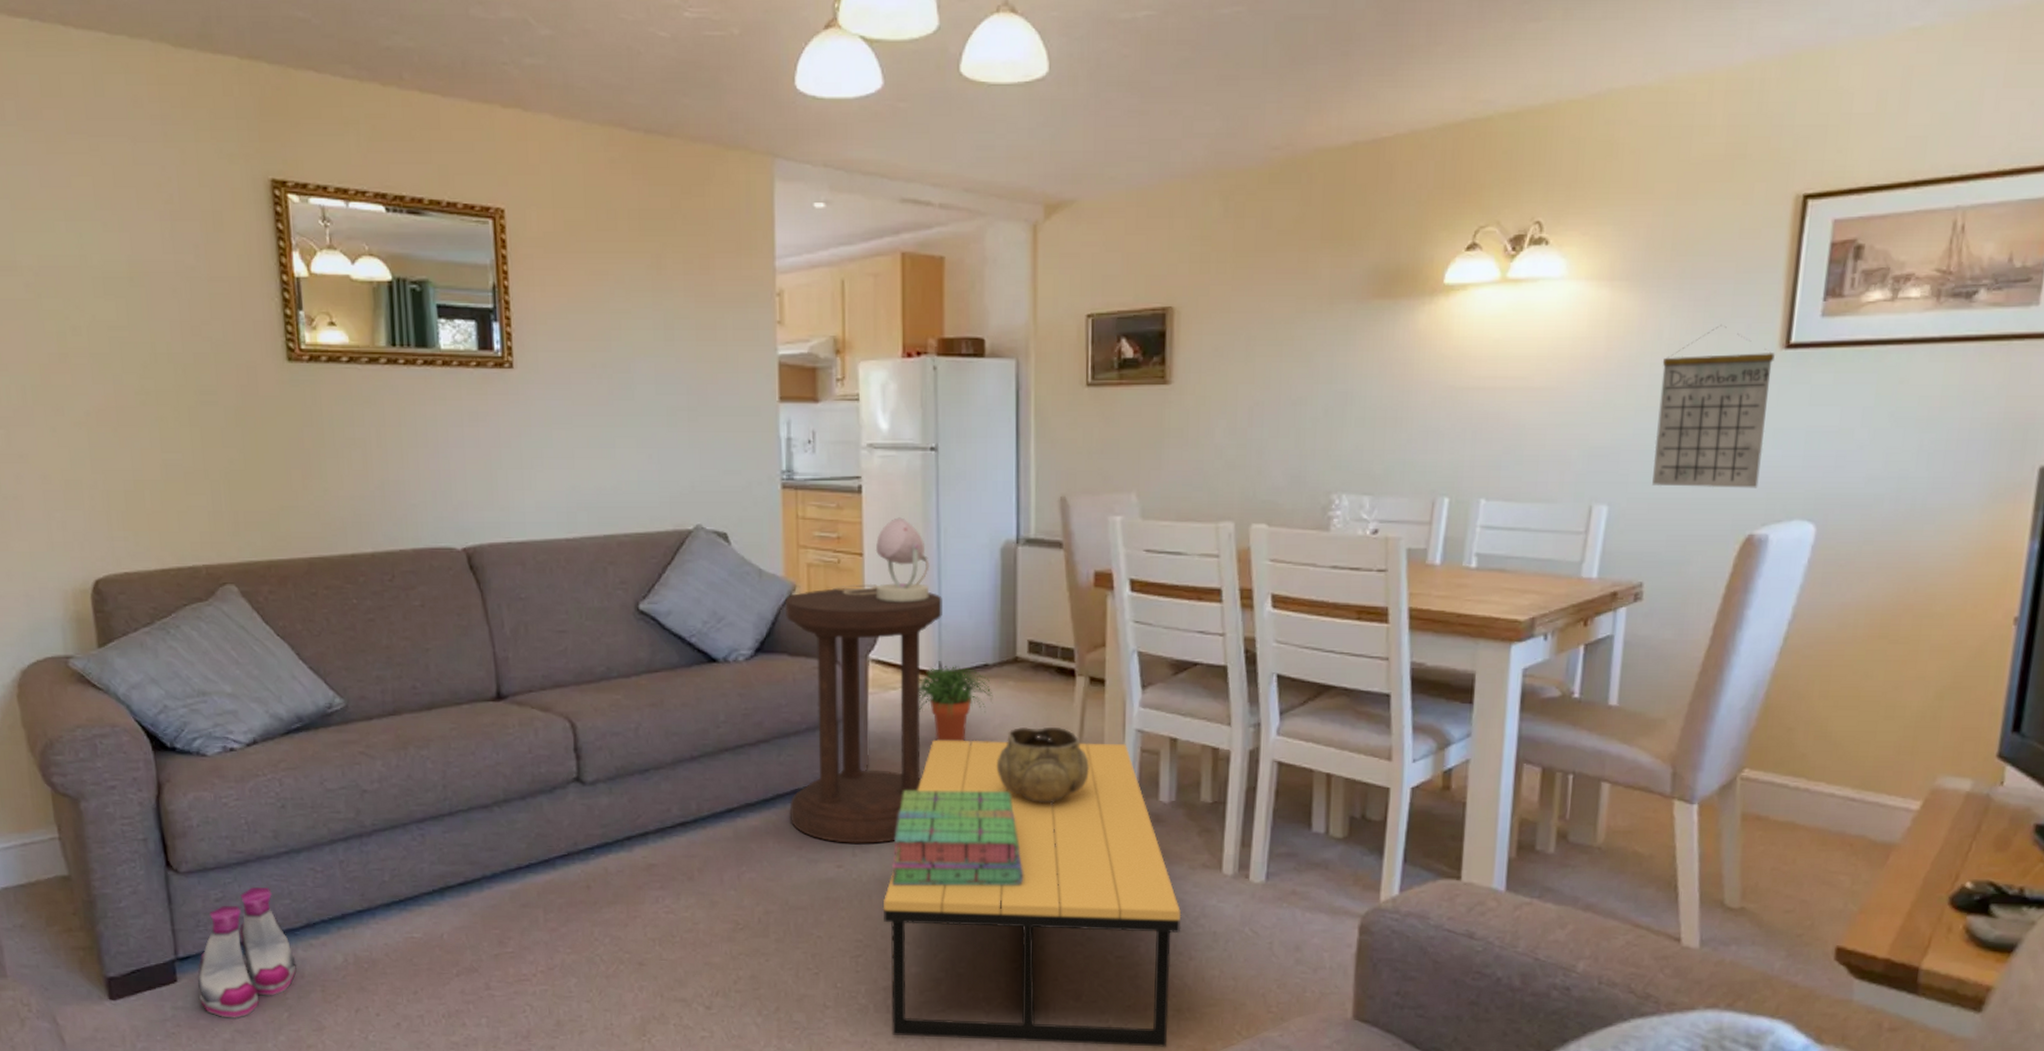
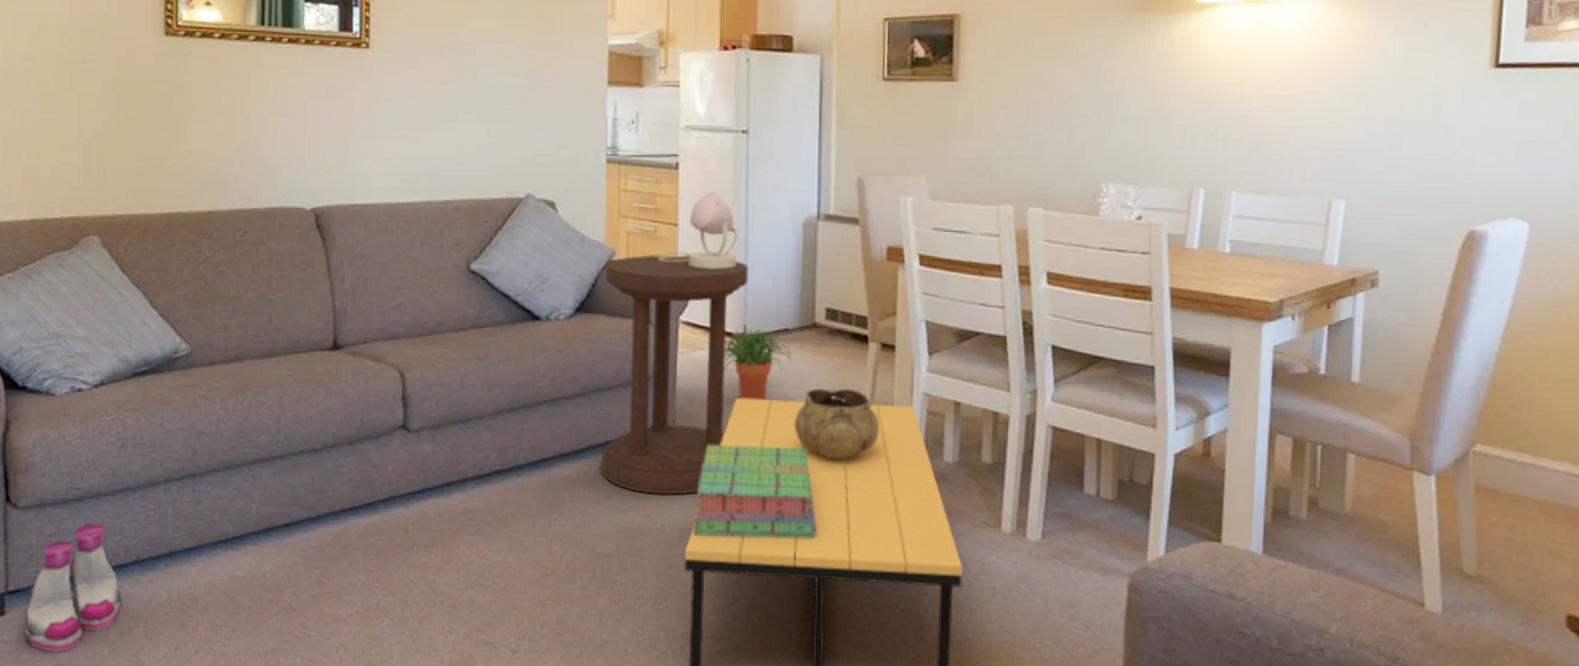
calendar: present [1652,324,1775,488] -> none [1384,45,1486,189]

